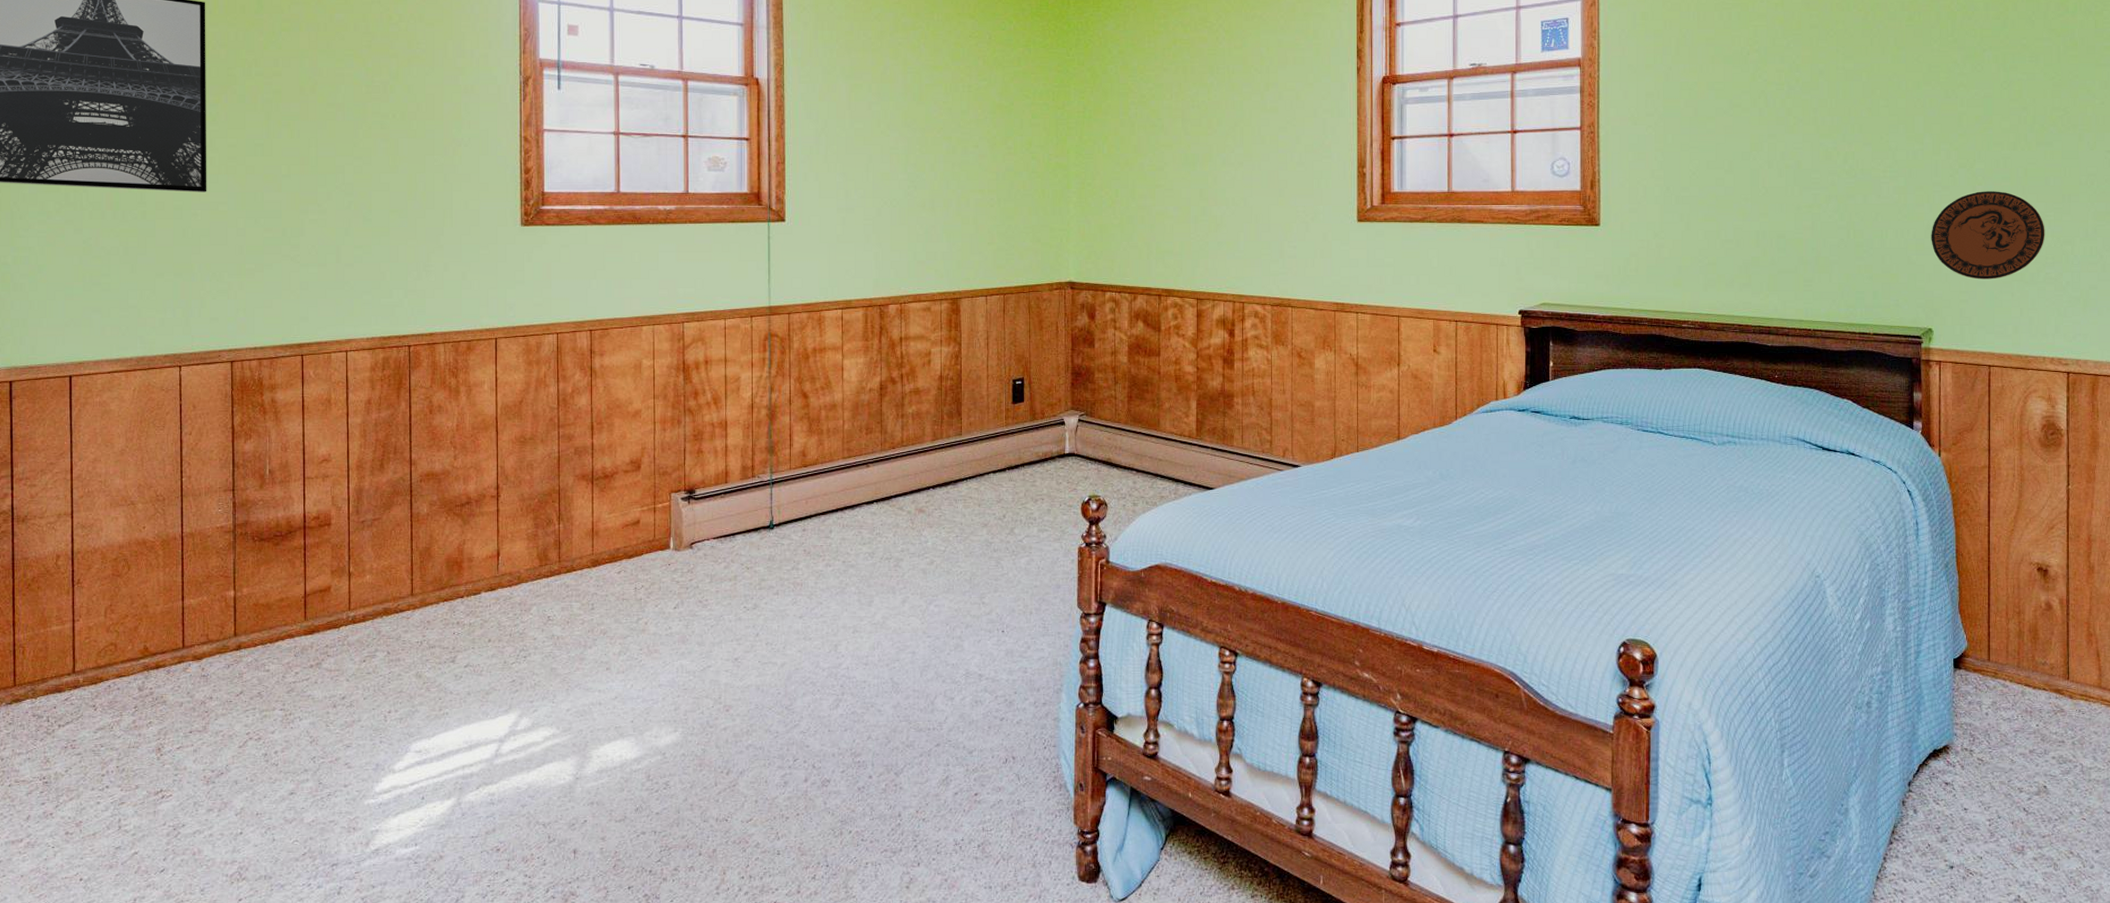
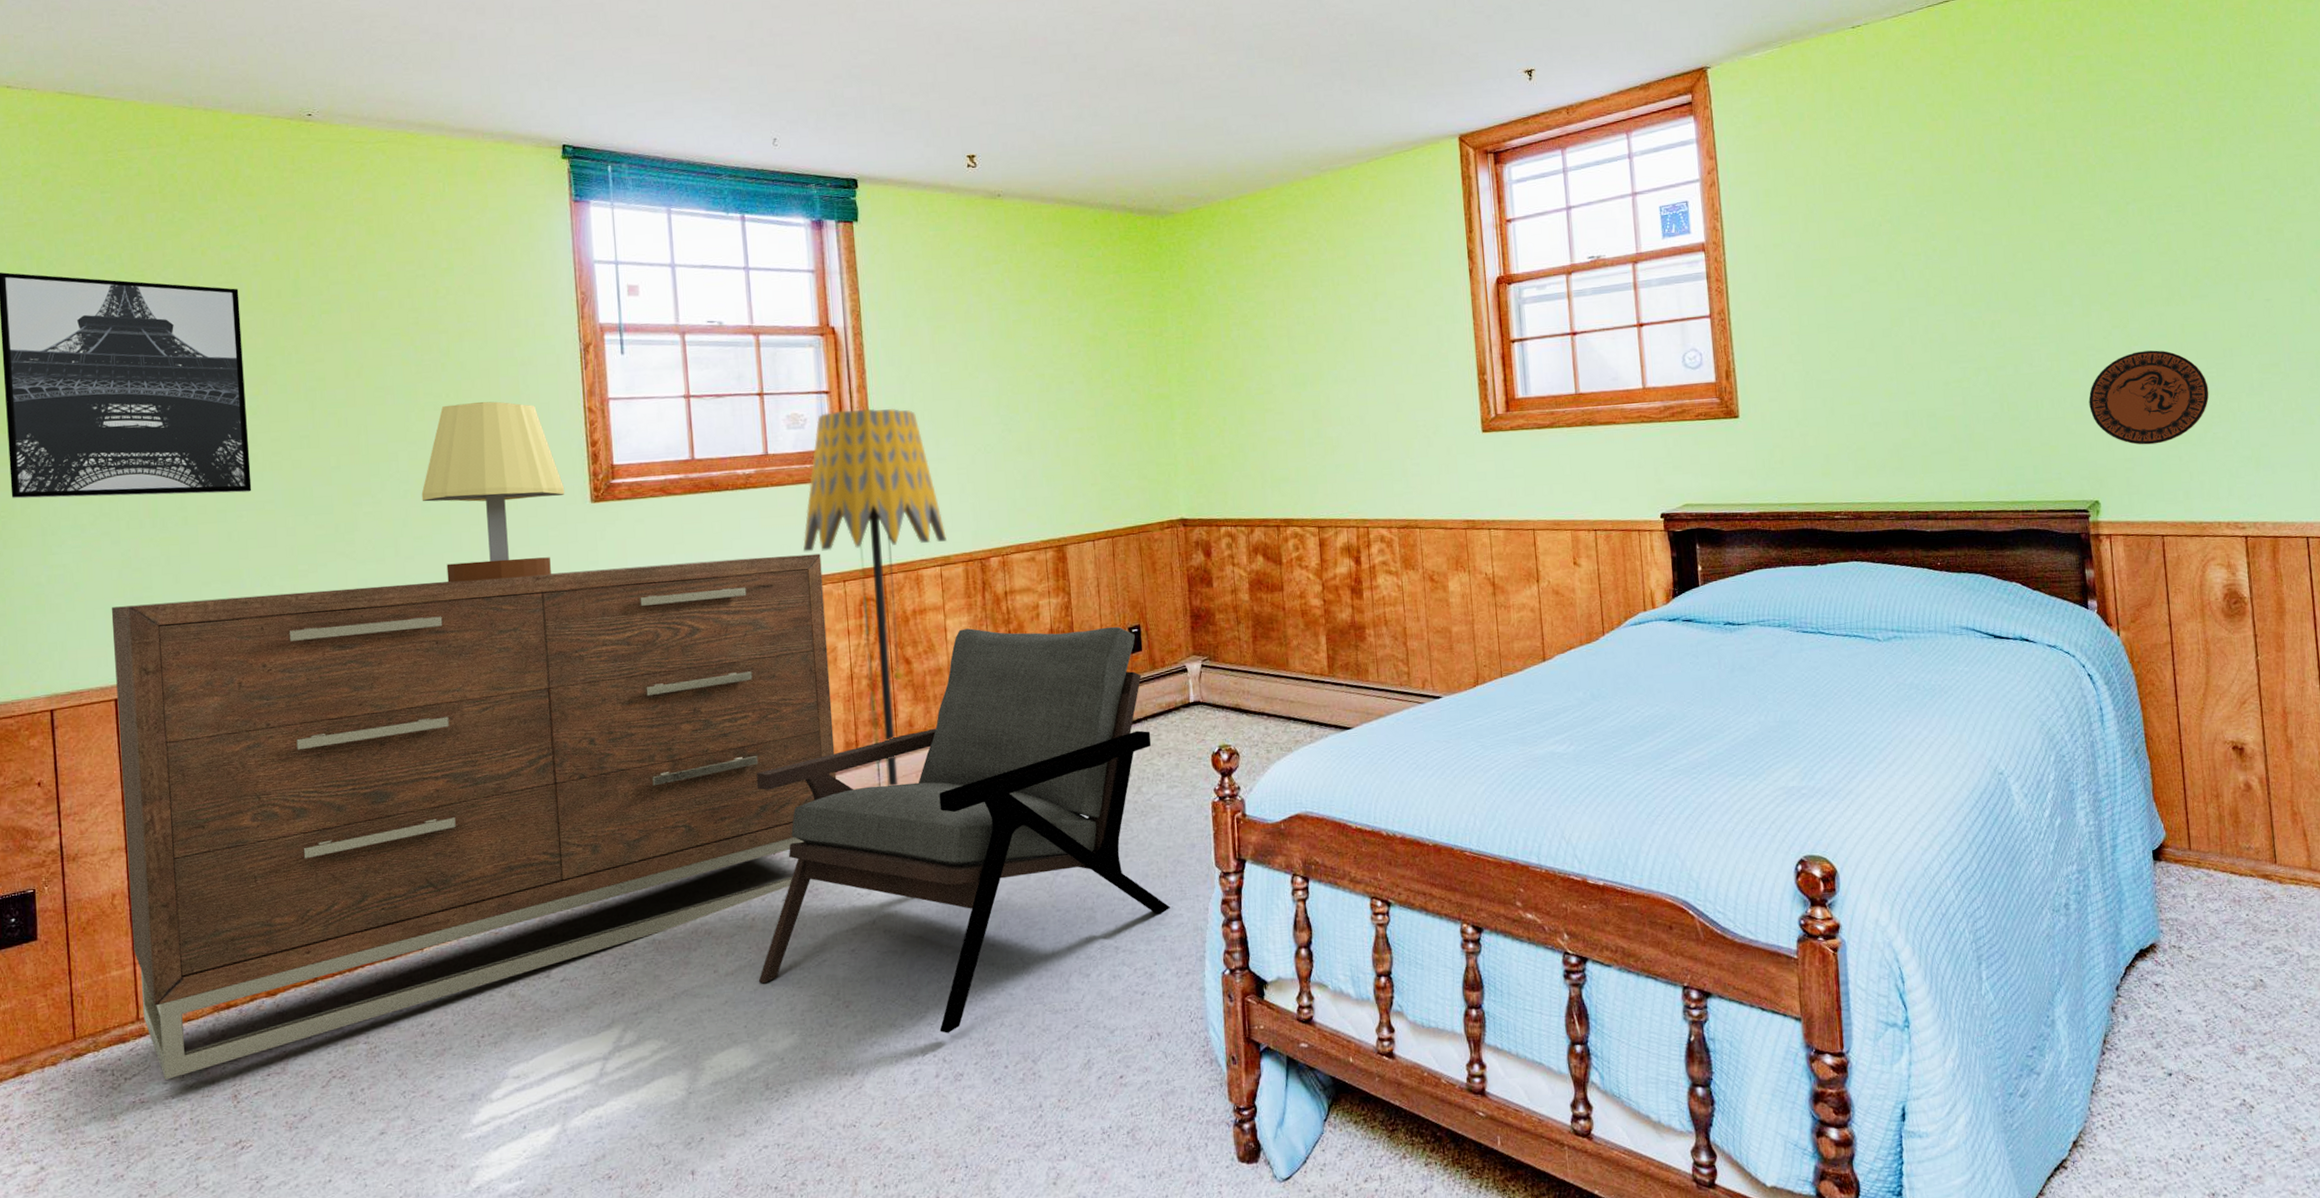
dresser: none [70,288,732,729] -> present [111,553,837,1080]
table lamp: none [364,125,497,291] -> present [421,401,565,583]
armchair: none [647,369,1033,742] -> present [756,626,1170,1033]
floor lamp: none [715,157,849,511] -> present [802,408,947,787]

